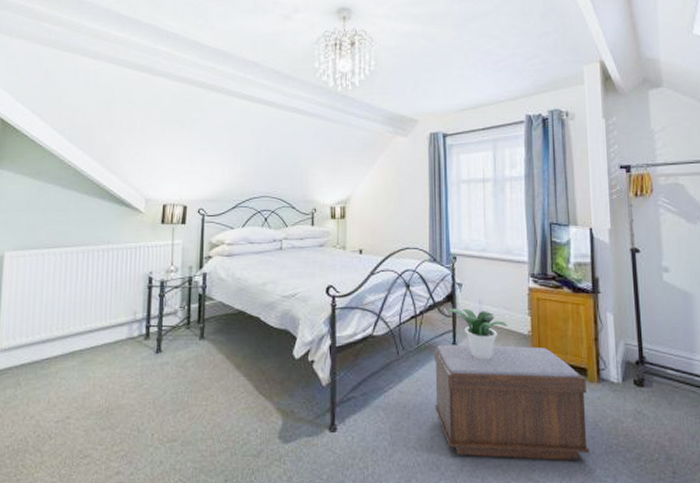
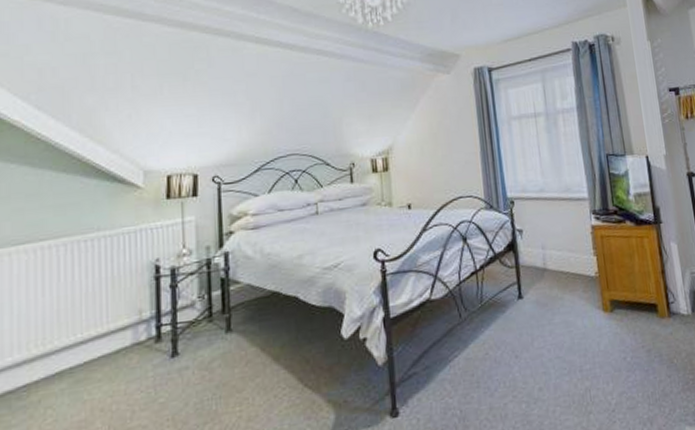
bench: present [433,345,589,460] -> none [498,288,667,419]
potted plant: present [446,308,507,360] -> none [508,255,573,311]

